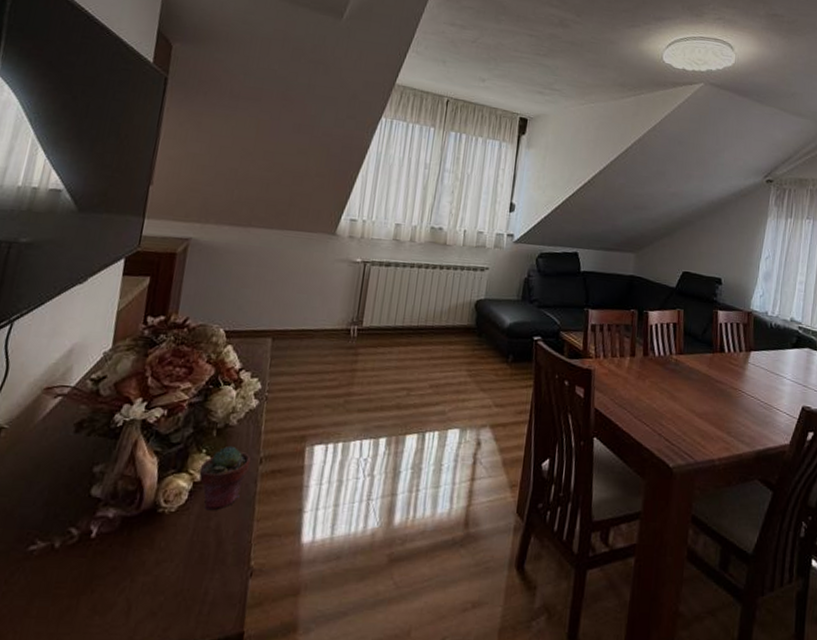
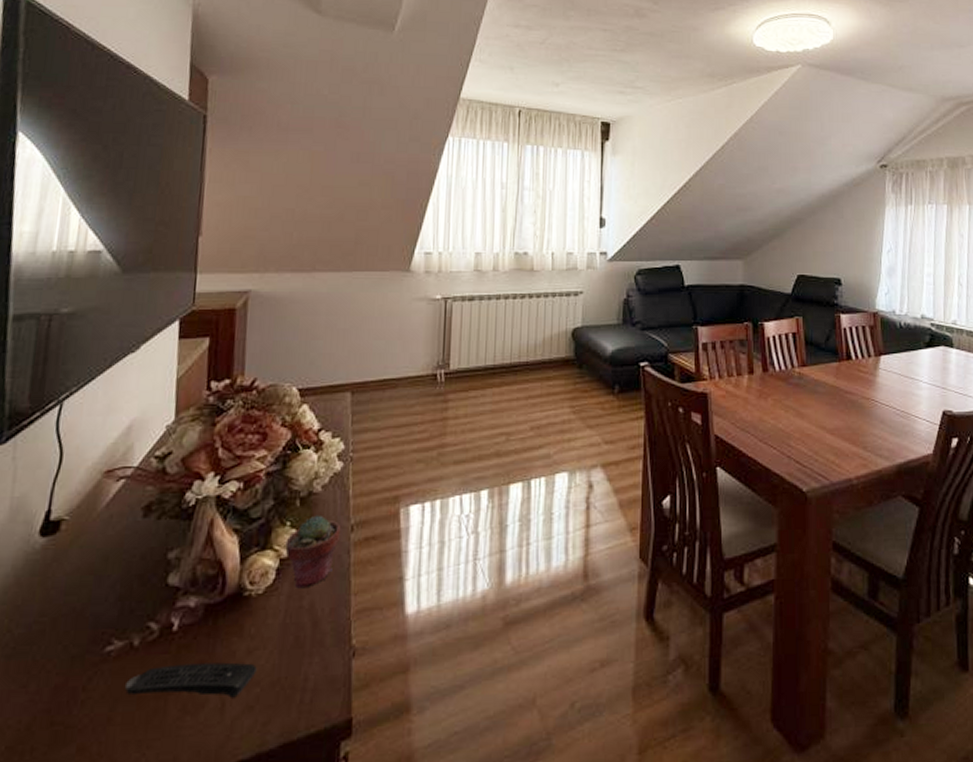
remote control: none [42,568,163,603] -> present [124,662,257,698]

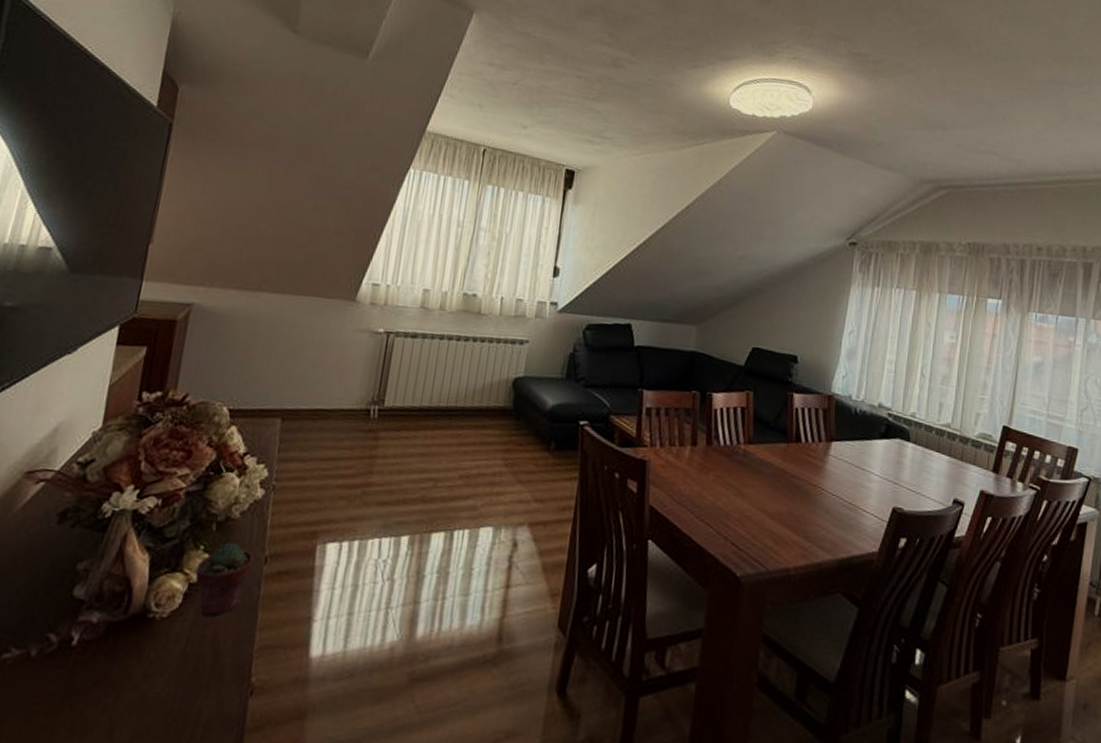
remote control: present [124,662,257,698] -> none [15,681,152,724]

